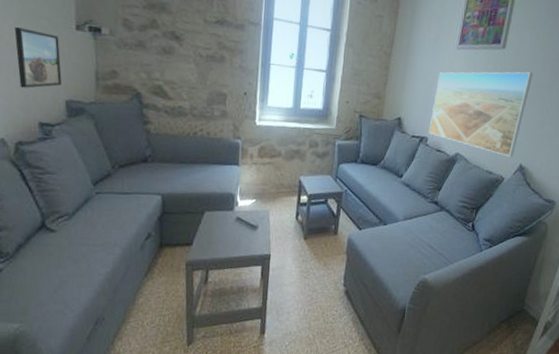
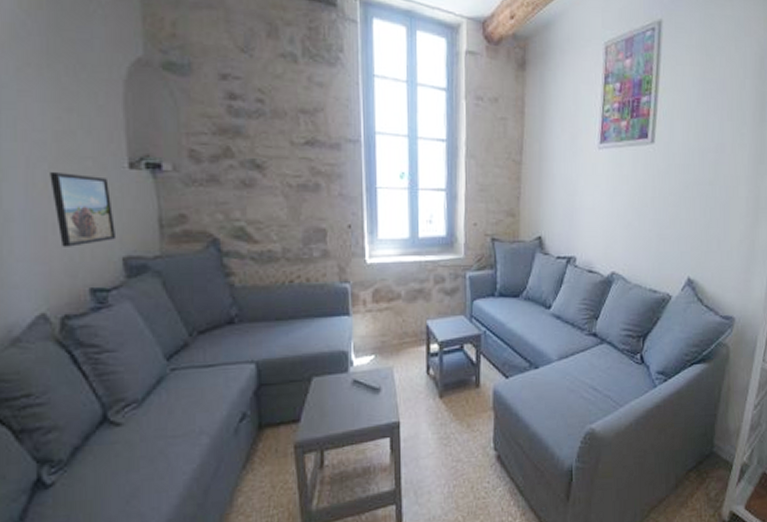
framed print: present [428,72,533,157] -> none [576,168,690,271]

